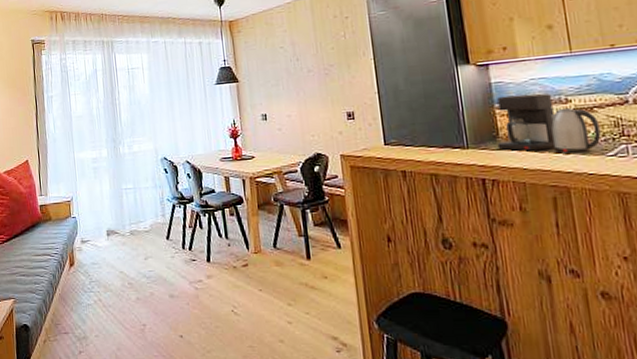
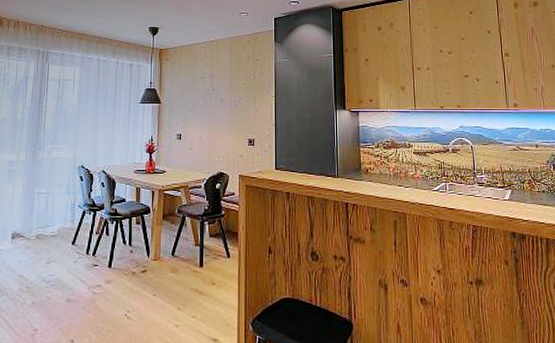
coffee maker: present [497,93,556,152] -> none [359,138,401,183]
kettle: present [550,107,602,154] -> none [397,151,430,188]

